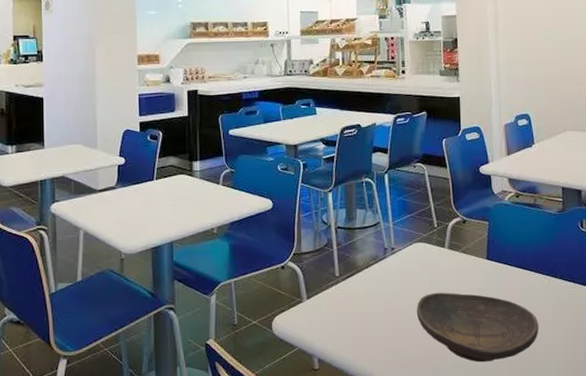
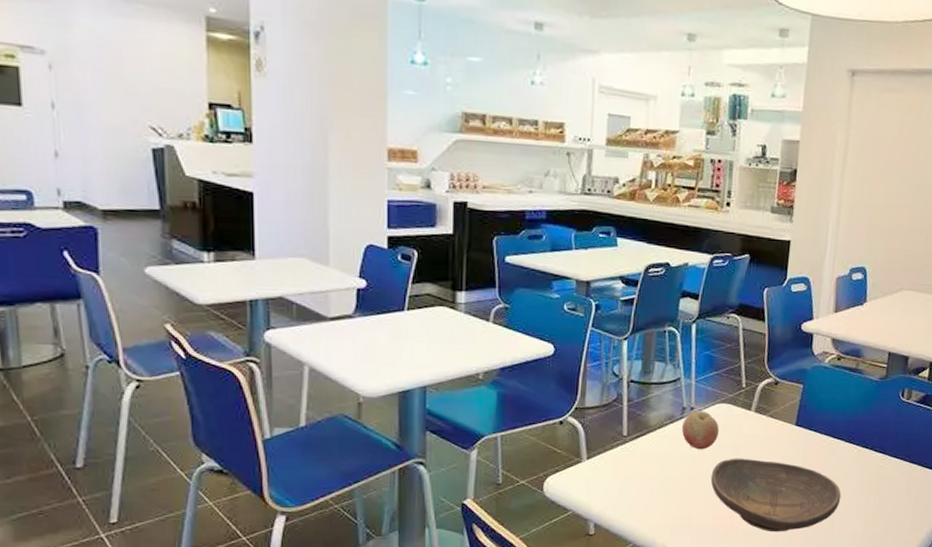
fruit: none [385,250,418,286] -> present [681,411,719,450]

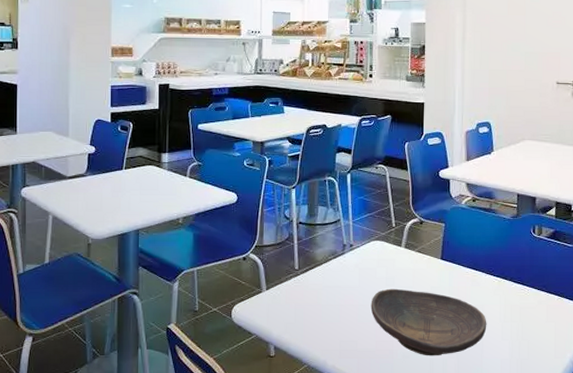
fruit: present [681,411,719,450] -> none [343,247,375,281]

